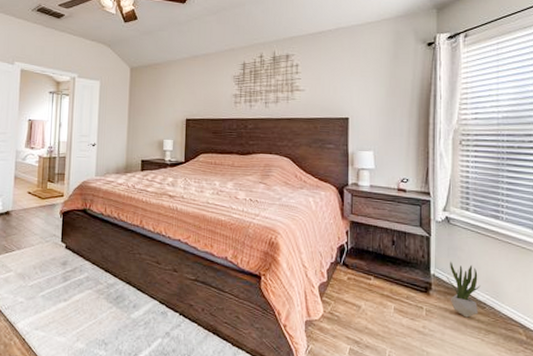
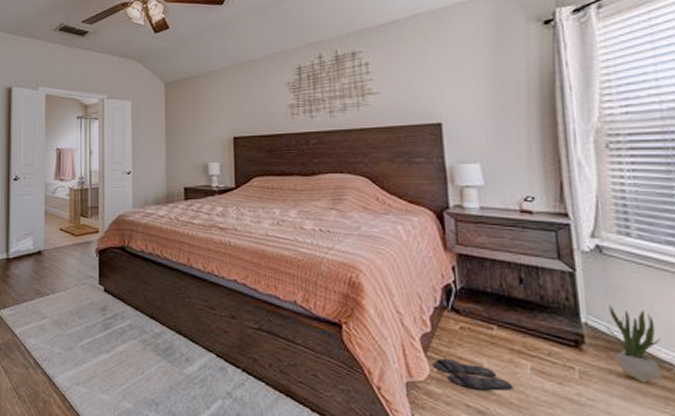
slippers: none [325,301,381,326] -> present [432,357,513,391]

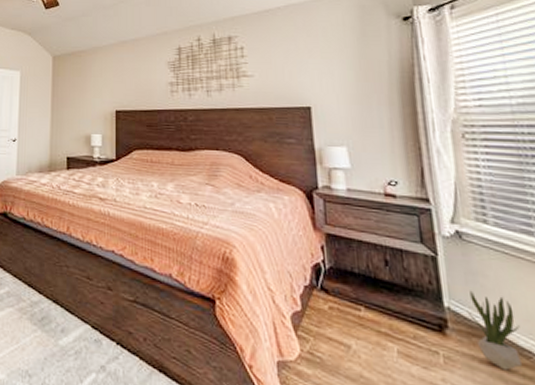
slippers: present [432,357,513,391] -> none [302,337,381,374]

